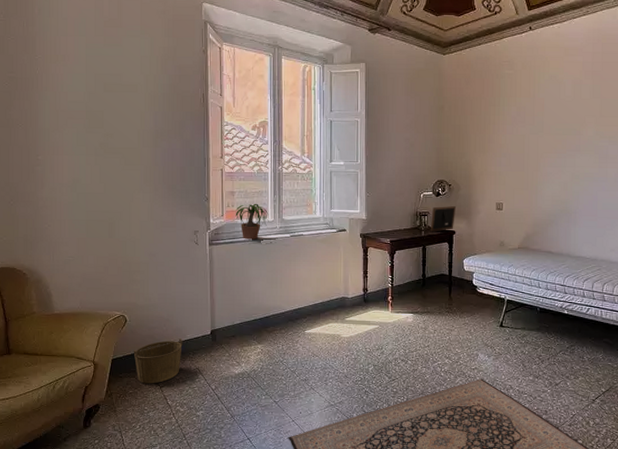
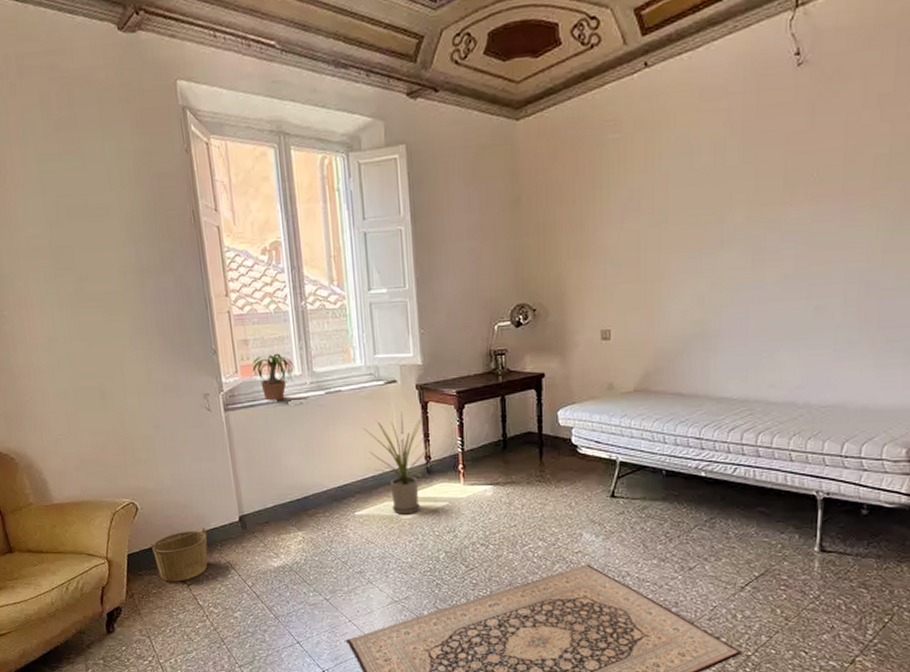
house plant: none [318,254,372,334] -> present [363,412,437,515]
picture frame: present [430,206,456,232] -> none [509,339,544,377]

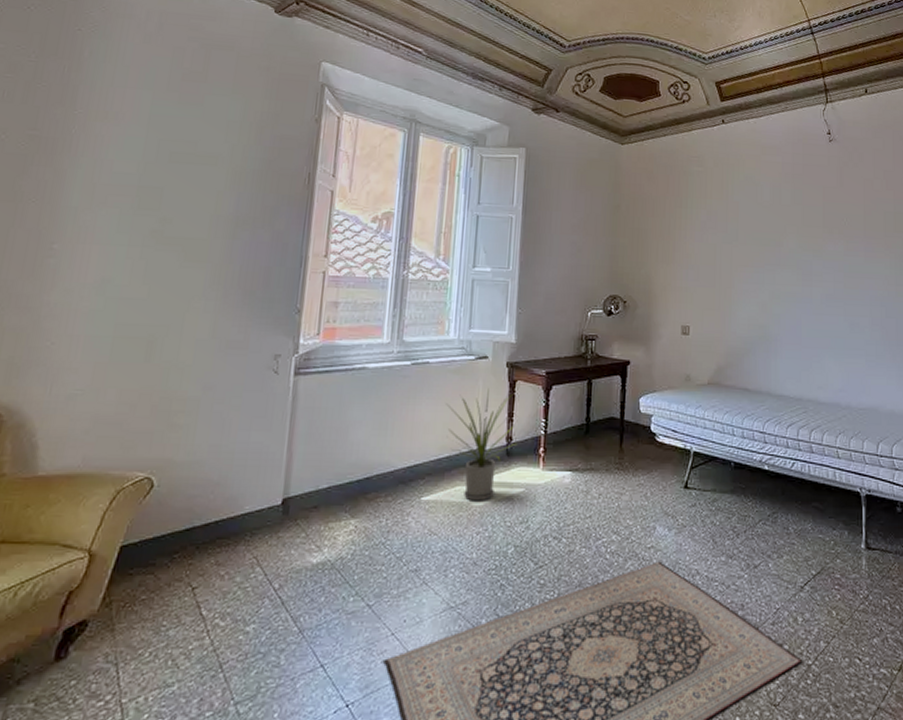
basket: present [150,528,208,582] -> none [156,512,237,584]
potted plant: present [250,353,298,401] -> none [332,318,385,368]

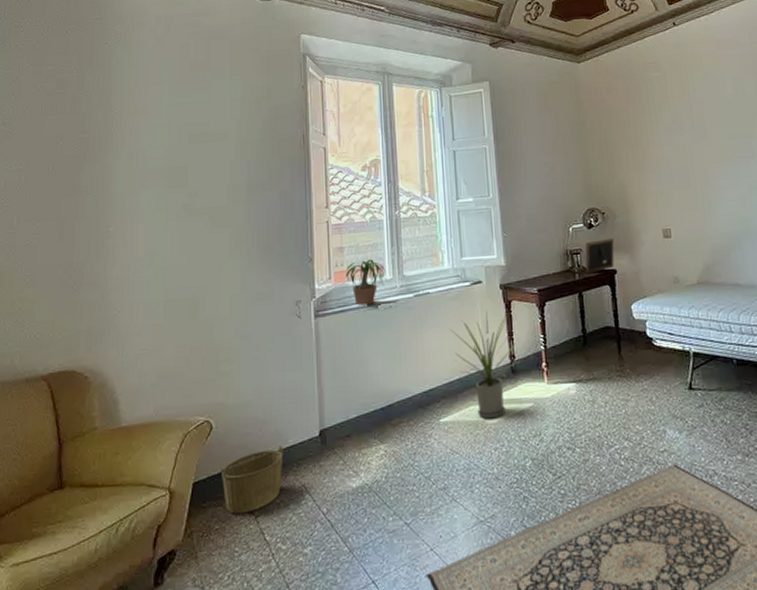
basket: none [156,512,237,584] -> present [220,446,284,514]
potted plant: none [332,318,385,368] -> present [343,259,388,306]
picture frame: none [598,328,631,362] -> present [585,239,615,274]

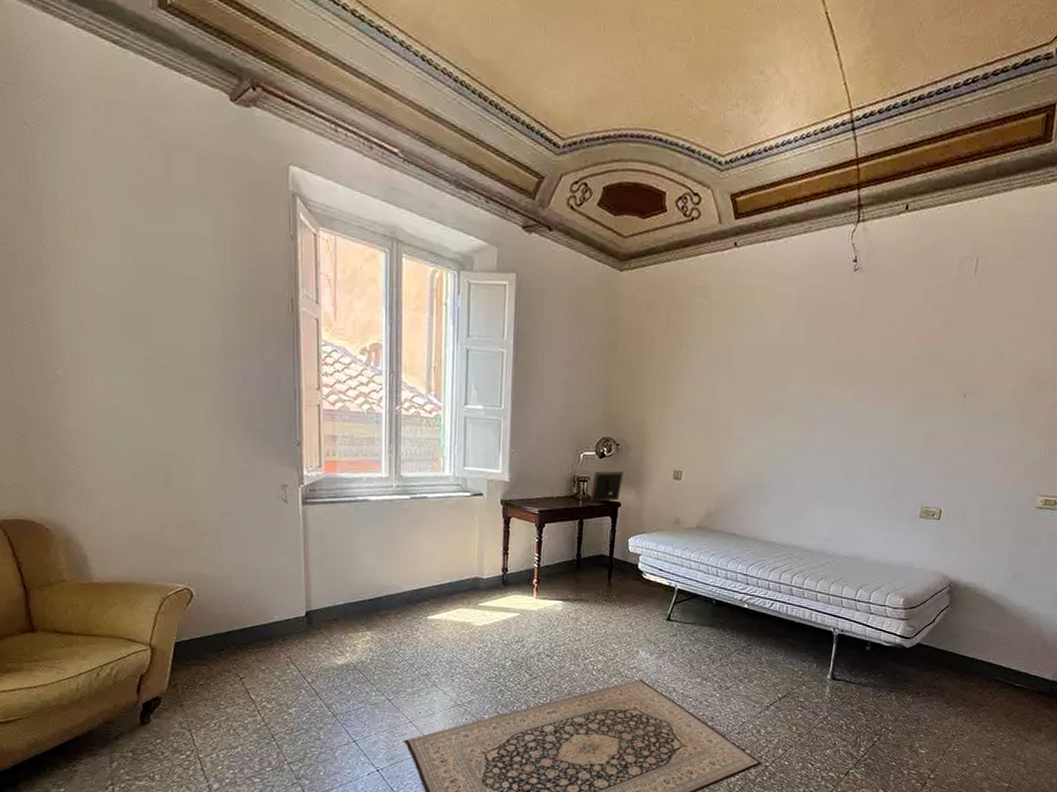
basket: present [220,446,284,514] -> none [203,620,269,674]
potted plant: present [343,259,388,306] -> none [334,453,384,500]
house plant: present [450,311,521,419] -> none [445,524,513,622]

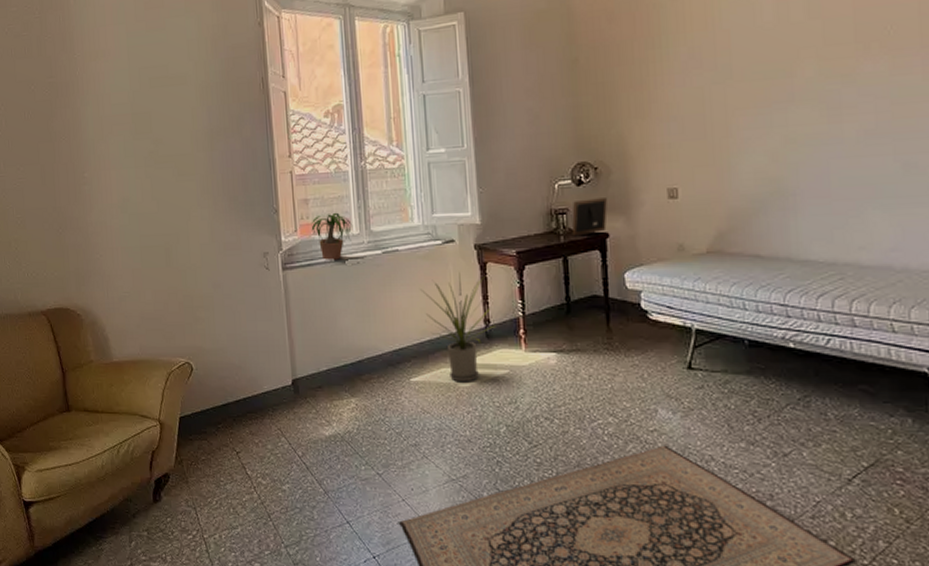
potted plant: none [334,453,384,500] -> present [309,212,355,260]
house plant: none [445,524,513,622] -> present [420,272,496,382]

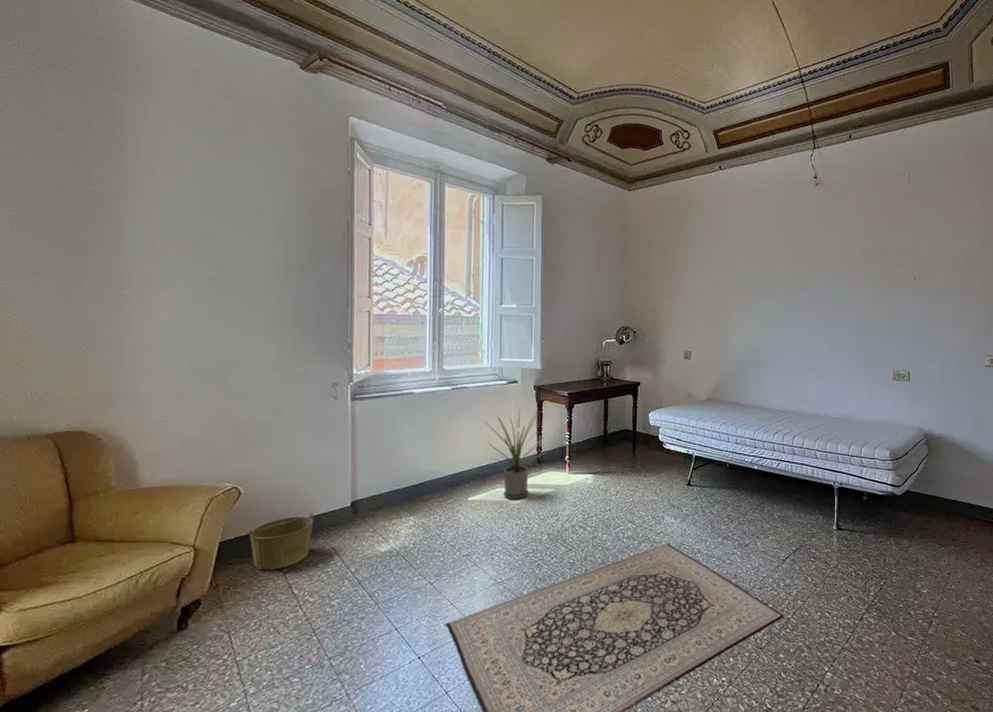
basket: none [203,391,260,449] -> present [248,513,314,571]
potted plant: present [309,212,355,260] -> none [382,351,428,393]
picture frame: present [571,198,607,237] -> none [612,355,641,384]

